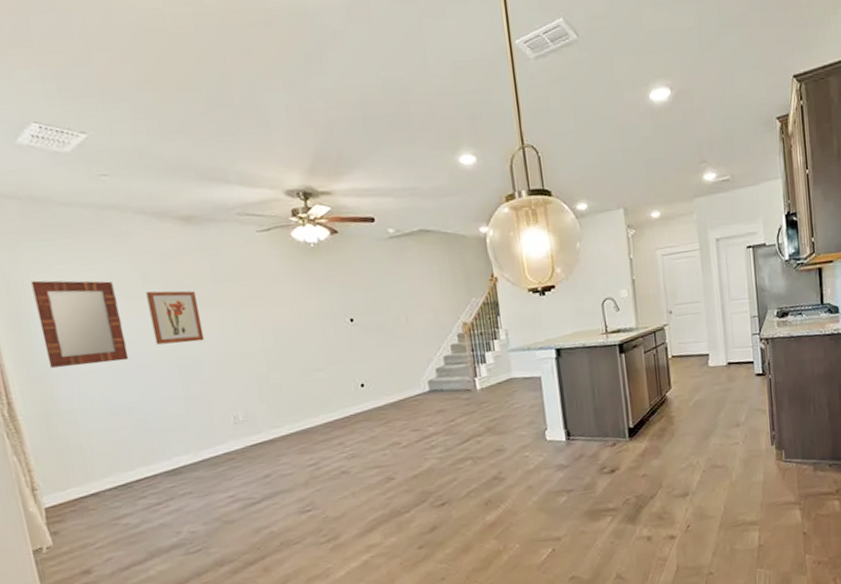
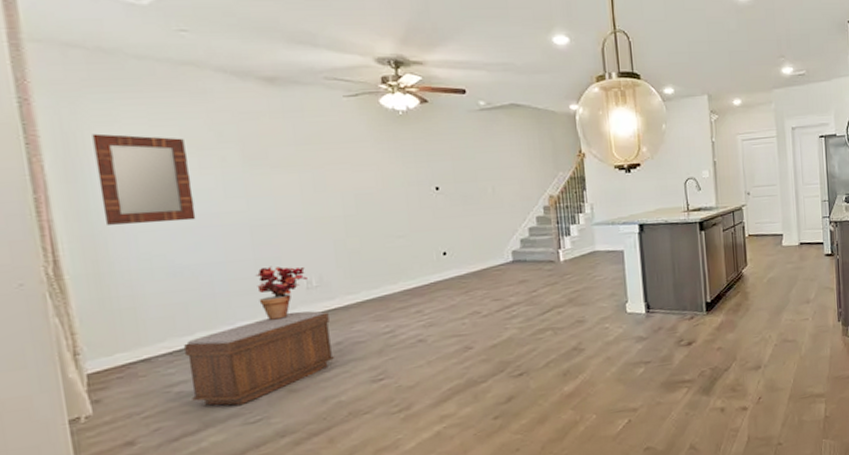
bench: none [127,445,264,537] -> present [184,311,334,406]
wall art: present [146,290,205,345] -> none [220,150,281,205]
potted plant: none [186,402,235,455] -> present [256,266,308,320]

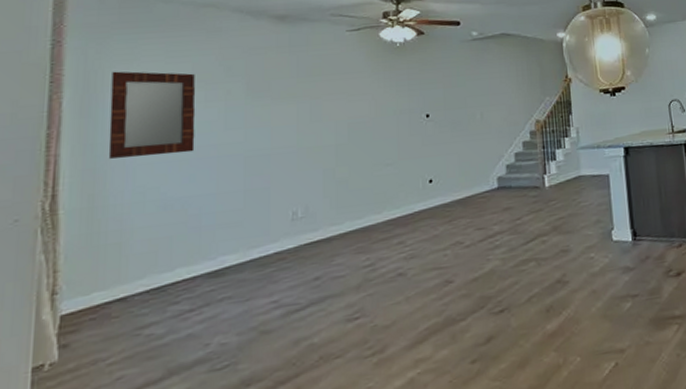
bench: present [184,311,334,406] -> none [161,243,311,350]
potted plant: present [256,266,308,320] -> none [243,197,294,254]

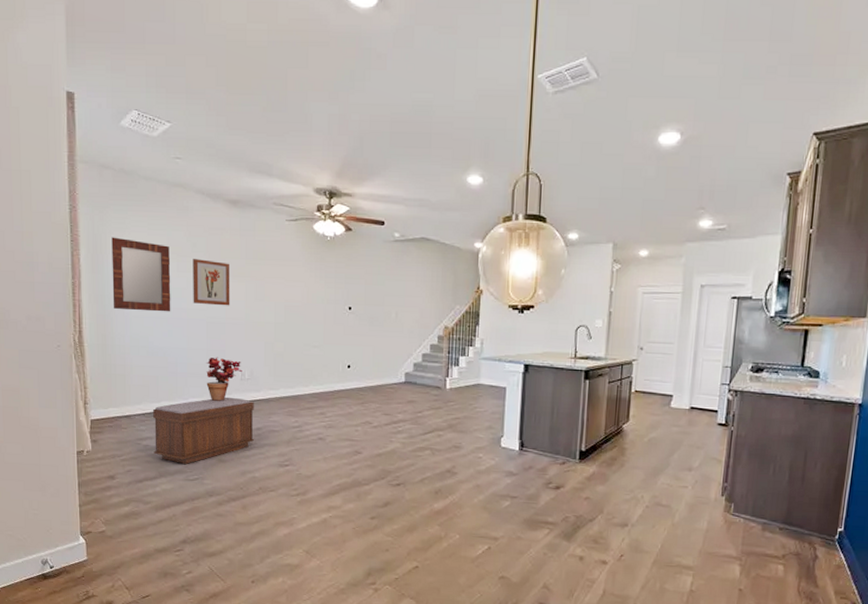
bench: none [161,243,311,350] -> present [153,397,254,464]
wall art: none [226,83,277,137] -> present [193,258,230,306]
potted plant: none [243,197,294,254] -> present [206,357,242,401]

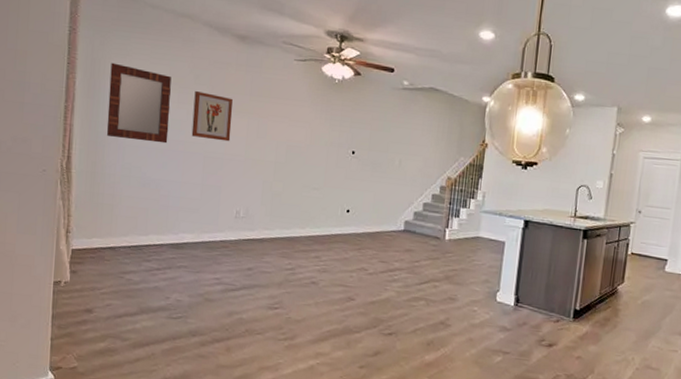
bench: present [153,397,254,464] -> none [136,234,247,301]
potted plant: present [206,357,242,401] -> none [198,192,237,238]

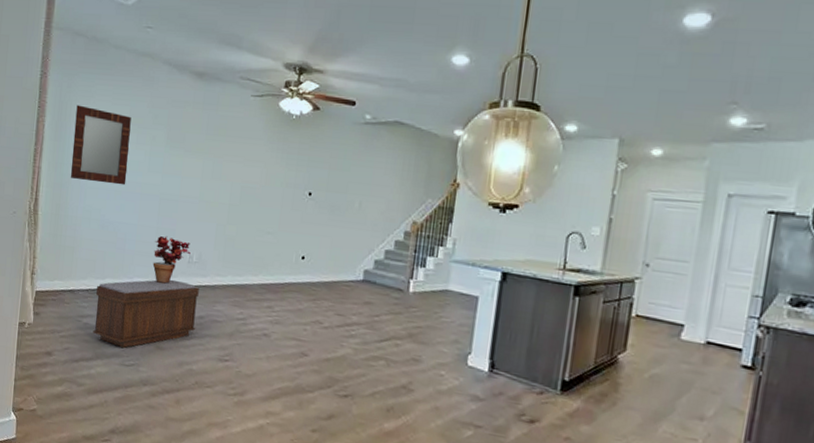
bench: none [136,234,247,301] -> present [93,279,199,348]
wall art: present [191,90,233,142] -> none [148,130,189,183]
potted plant: none [198,192,237,238] -> present [152,236,191,284]

